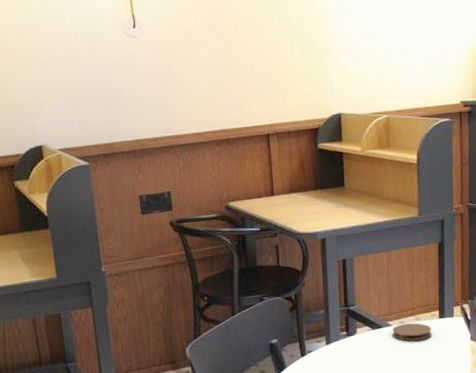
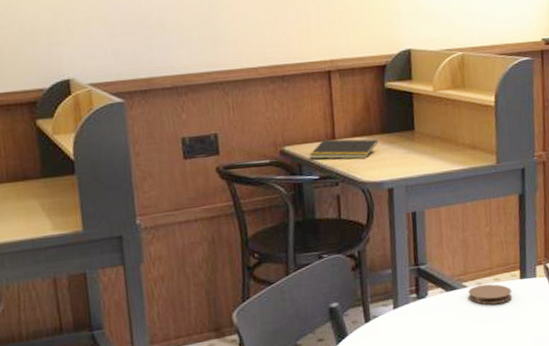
notepad: none [250,194,312,213] -> present [308,139,379,159]

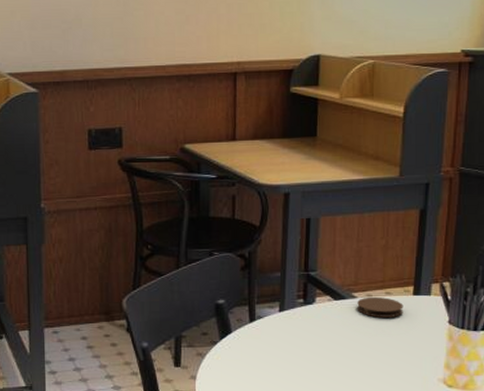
notepad: present [308,139,379,159] -> none [208,140,279,162]

